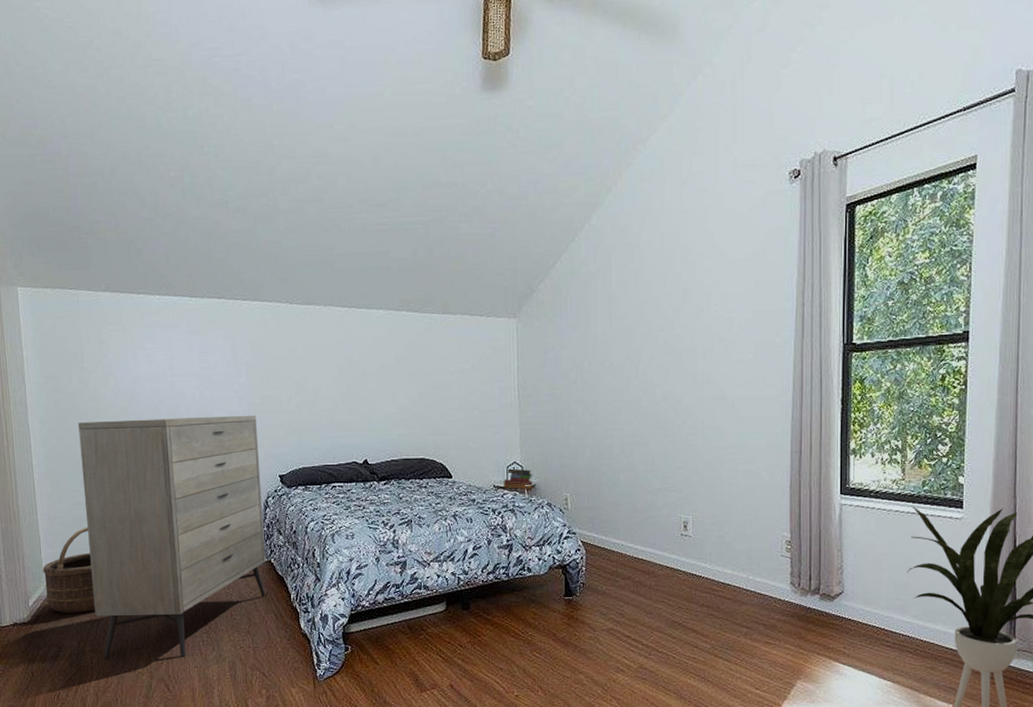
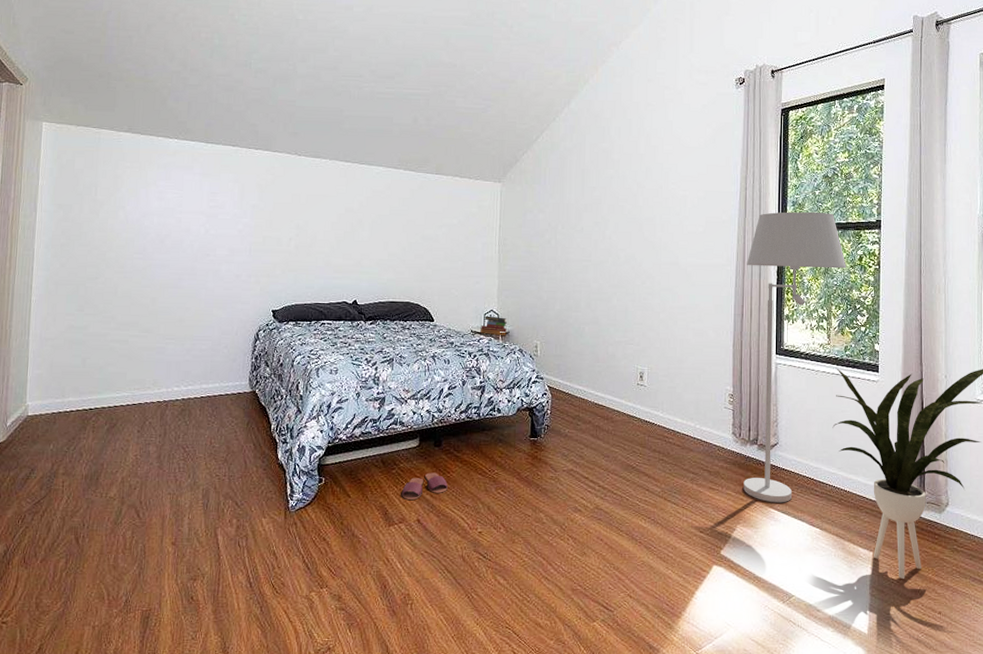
basket: present [43,527,95,613] -> none [26,350,79,435]
dresser: present [78,415,266,658] -> none [73,250,257,483]
slippers: none [432,637,479,666] -> present [402,472,448,501]
floor lamp: none [804,326,926,656] -> present [743,211,846,503]

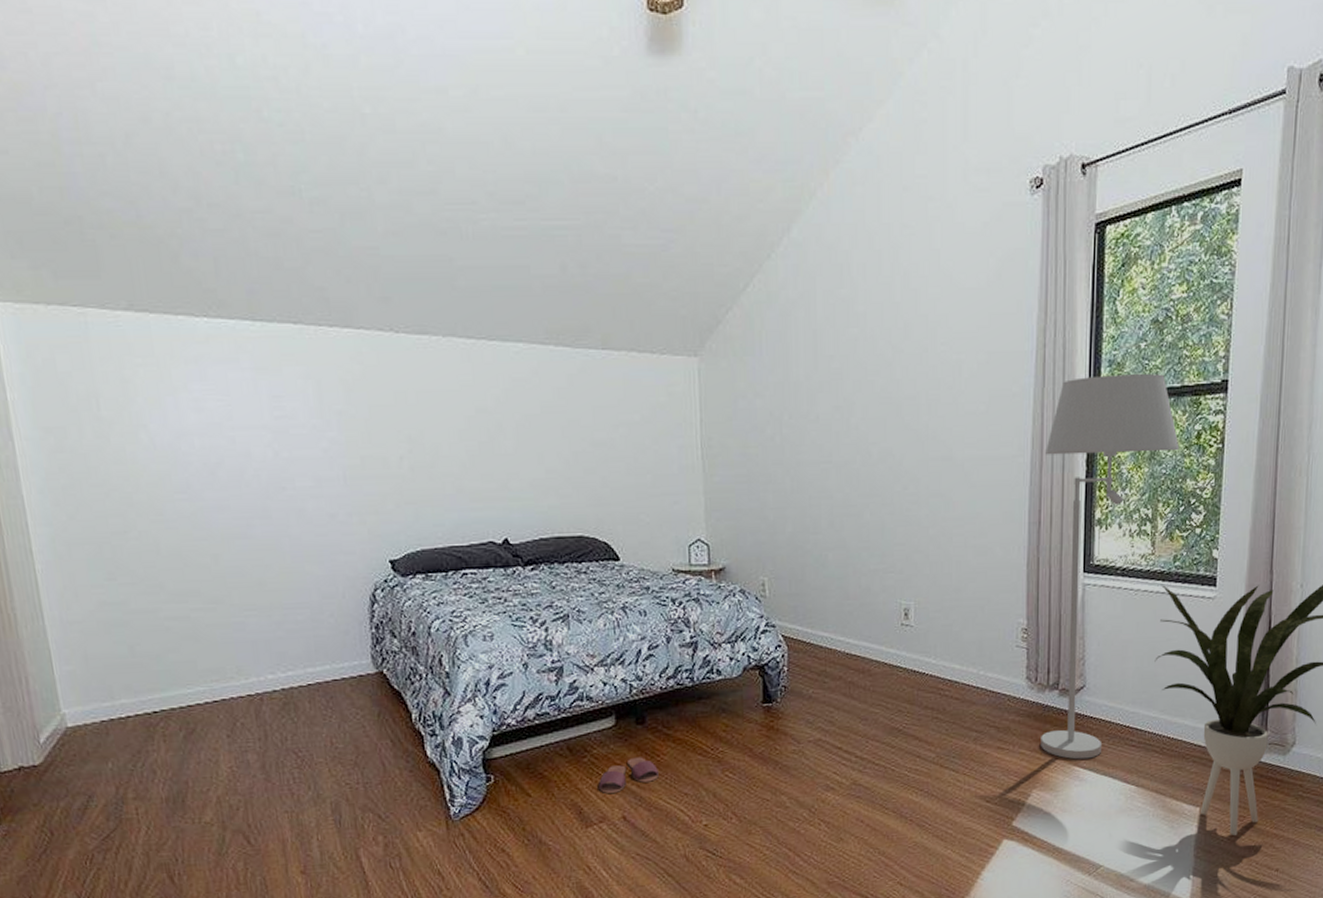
books: present [480,315,507,336] -> none [684,547,721,574]

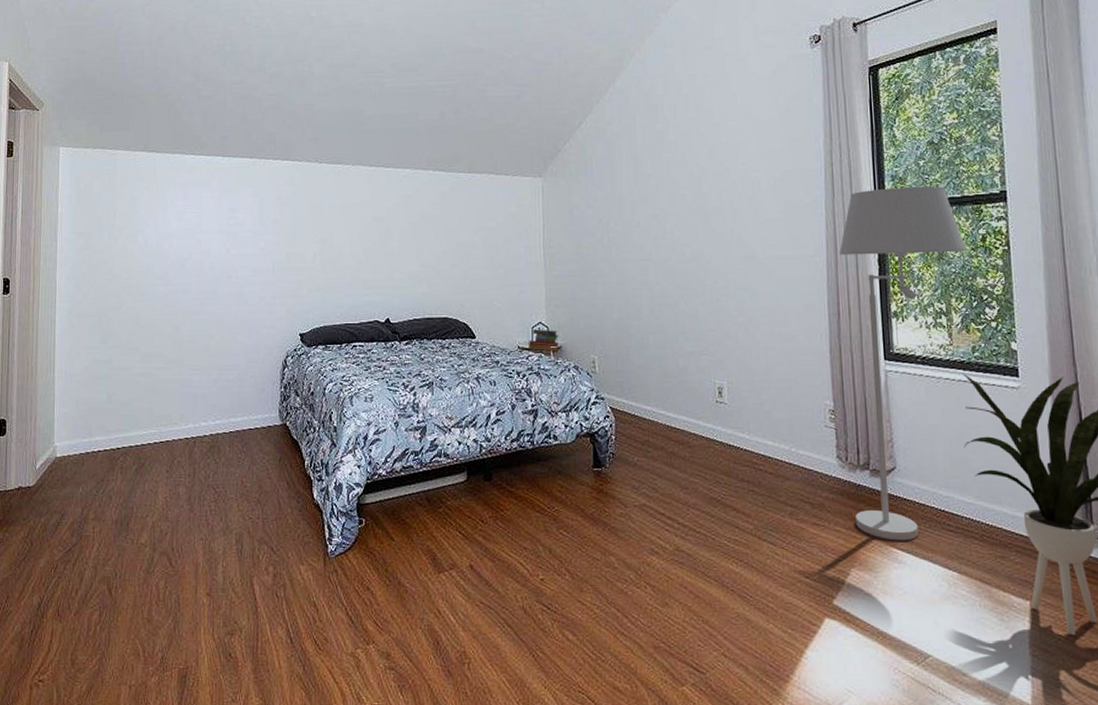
slippers: present [599,757,659,795] -> none [451,511,502,544]
books: none [684,547,721,574] -> present [528,329,559,352]

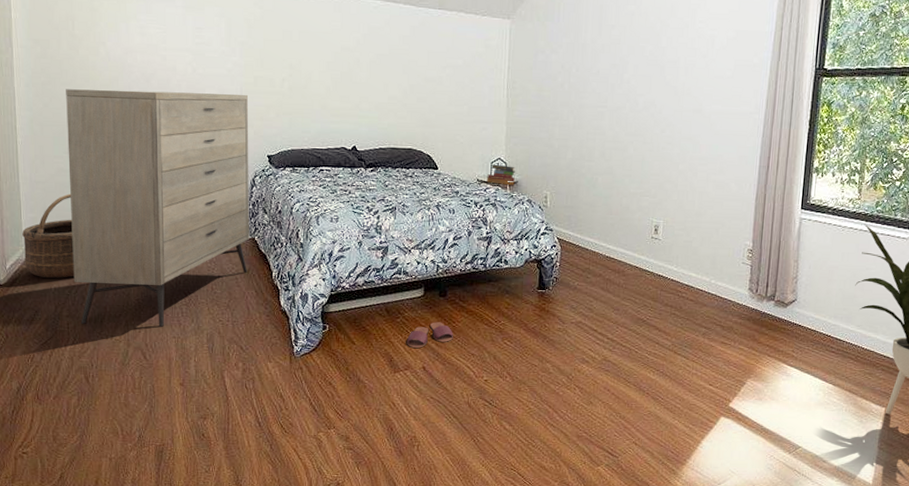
basket: none [54,385,104,477] -> present [22,193,74,278]
dresser: none [101,272,281,528] -> present [66,89,249,327]
slippers: none [451,511,502,544] -> present [407,322,453,349]
floor lamp: present [839,186,966,541] -> none [757,55,887,359]

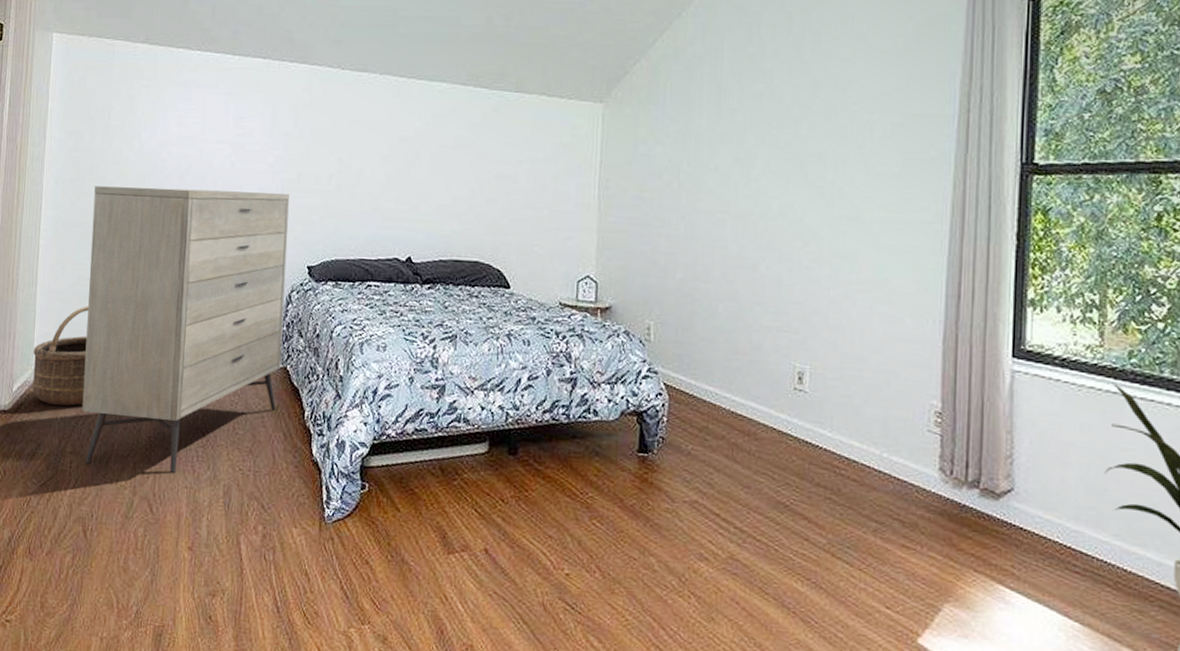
slippers: present [407,322,453,349] -> none [465,488,525,524]
books: present [486,164,515,186] -> none [571,283,609,312]

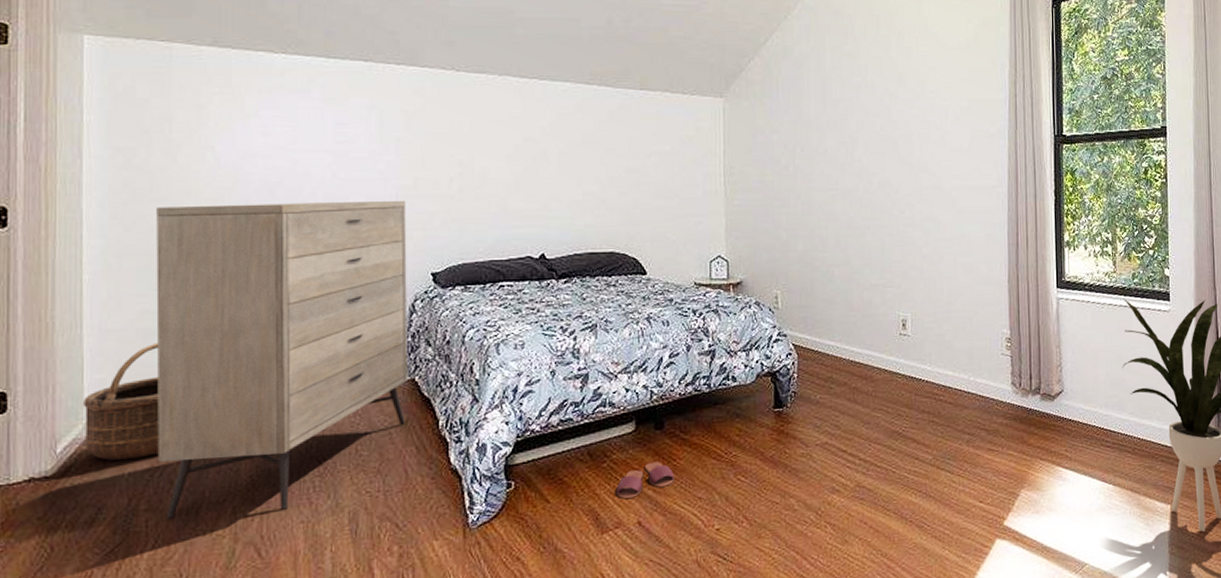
slippers: none [465,488,525,524] -> present [617,461,674,500]

